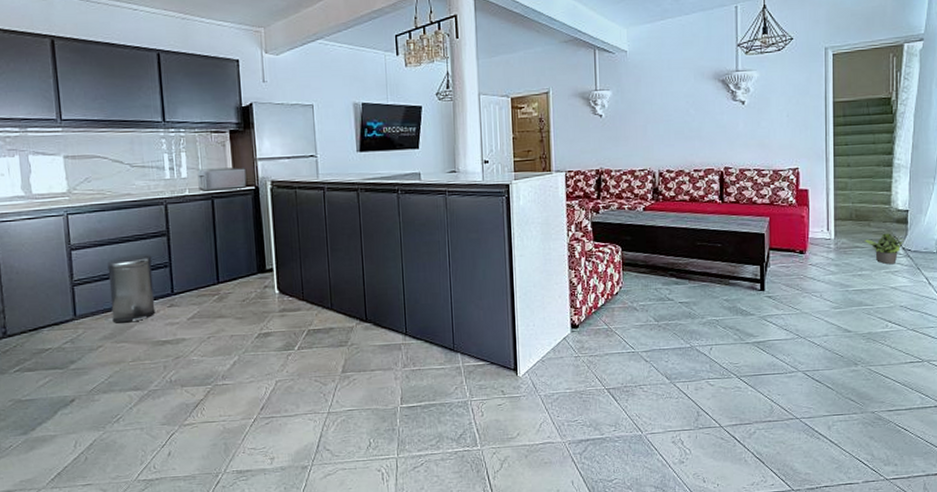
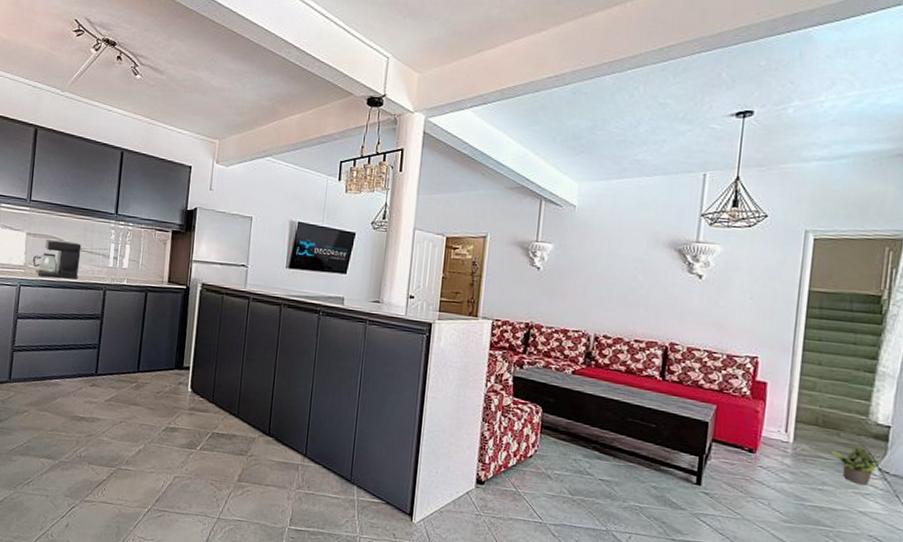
coffee maker: none [77,158,132,202] -> present [33,239,82,279]
pedal bin: present [107,254,155,323] -> none [40,331,84,395]
toaster: present [197,167,247,191] -> none [136,262,182,287]

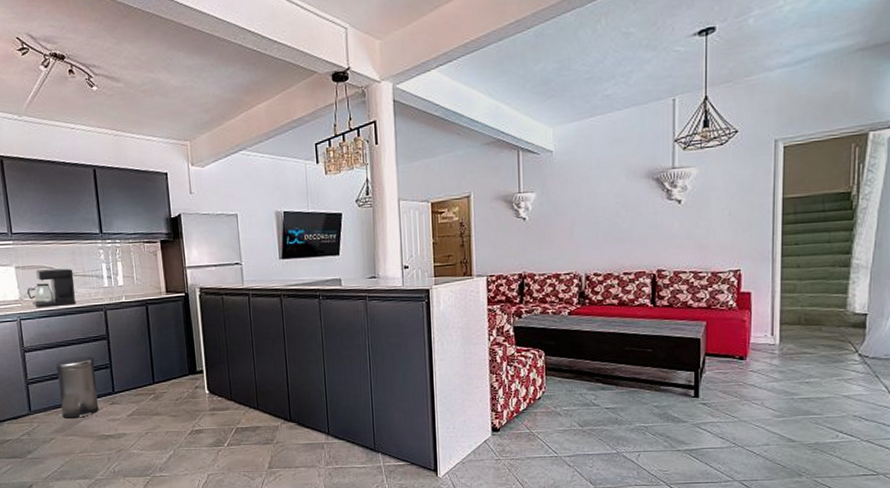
pedal bin: none [40,331,84,395] -> present [56,356,99,419]
potted plant: present [831,447,882,486] -> none [815,338,861,372]

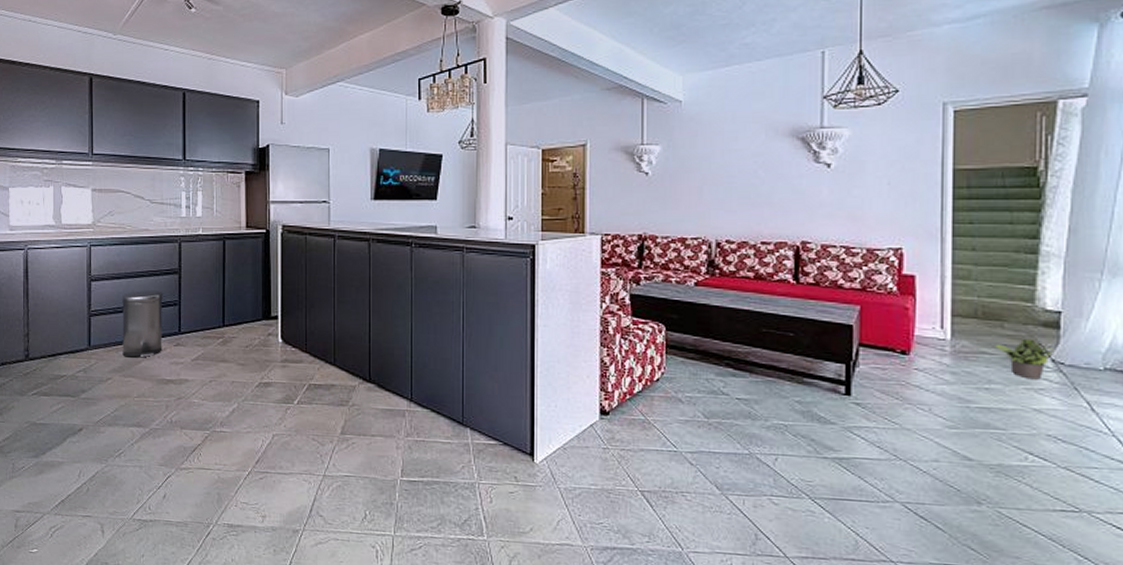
coffee maker: present [27,268,76,308] -> none [101,194,151,235]
potted plant: none [815,338,861,372] -> present [995,338,1055,380]

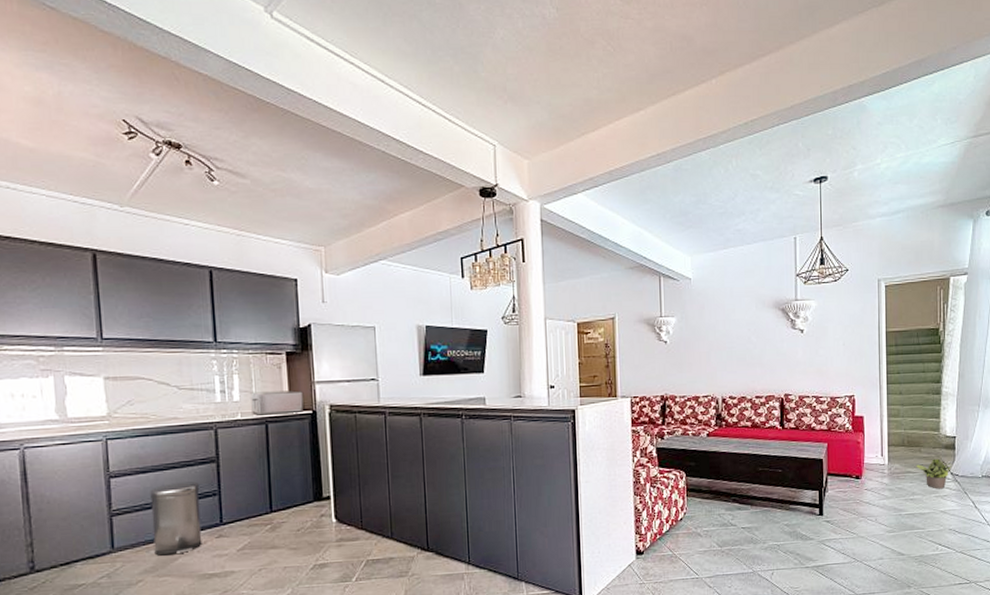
toaster: none [212,209,259,232] -> present [251,390,304,416]

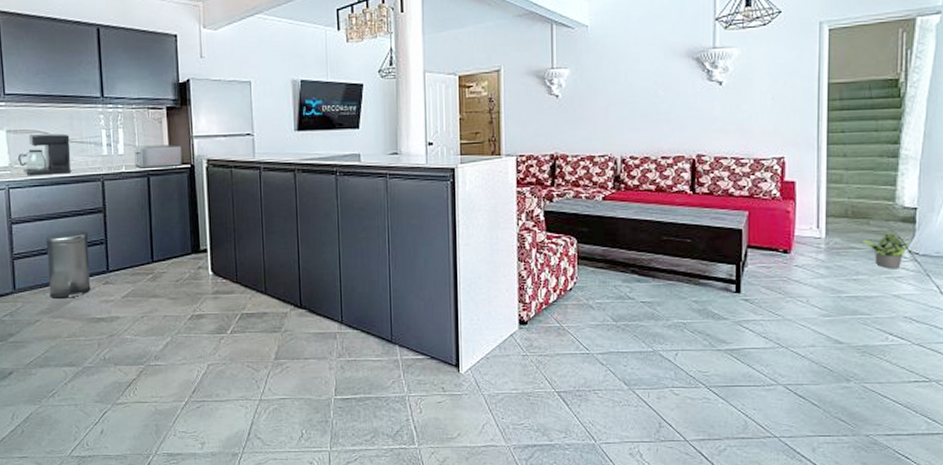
coffee maker: none [118,380,179,426] -> present [18,133,71,176]

